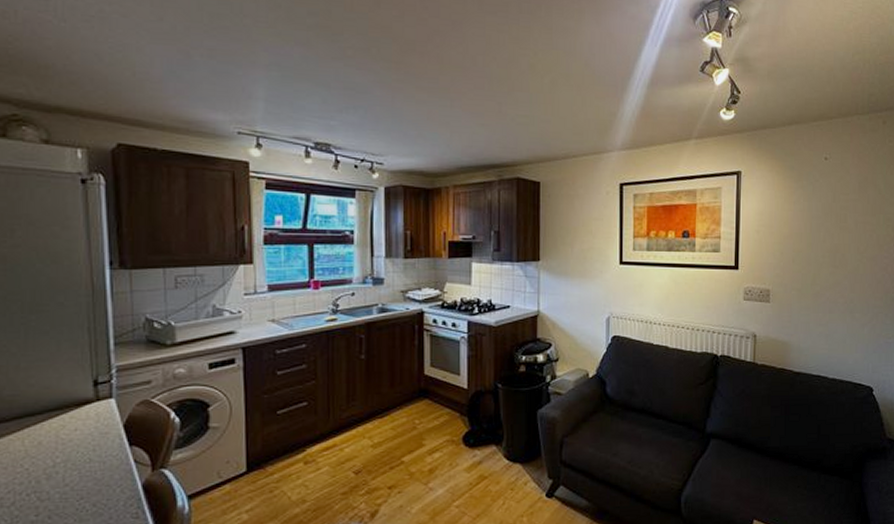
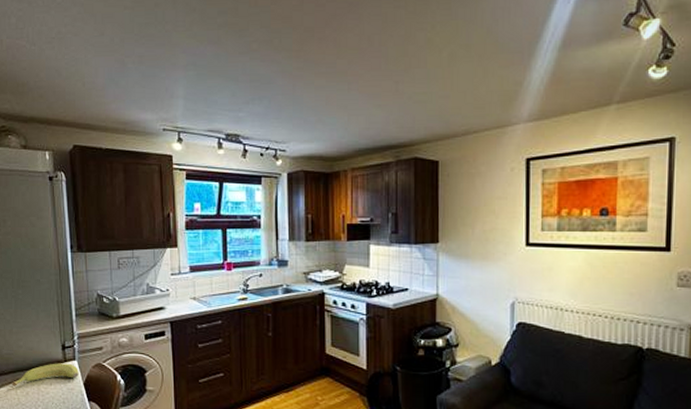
banana: none [16,402,117,436] -> present [12,363,79,387]

